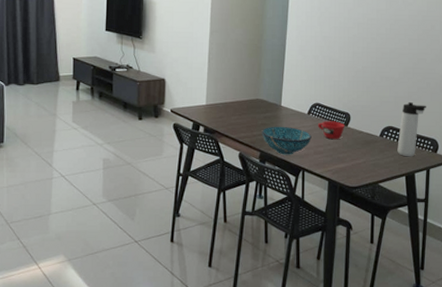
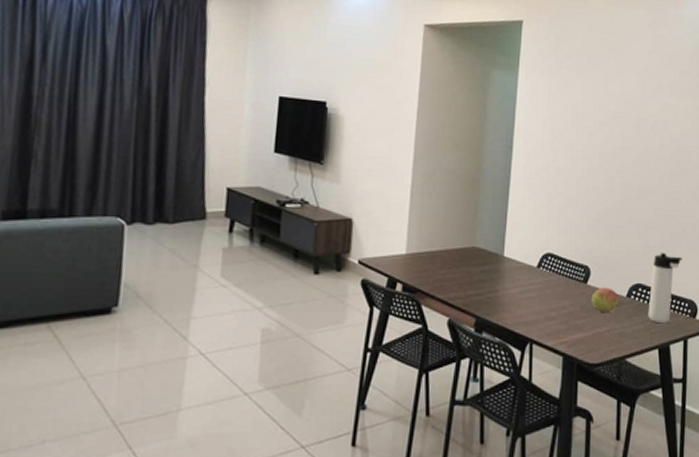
decorative bowl: present [262,126,312,155] -> none [478,283,542,322]
cup: present [318,121,345,140] -> none [550,276,584,302]
fruit: none [351,129,373,148] -> present [591,287,619,312]

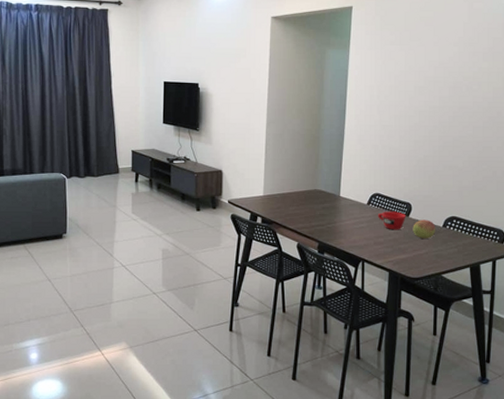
cup: none [550,276,584,302] -> present [378,211,406,230]
thermos bottle: present [648,252,682,324] -> none [461,191,492,248]

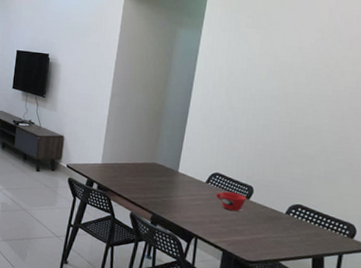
fruit: present [412,219,436,239] -> none [252,204,278,224]

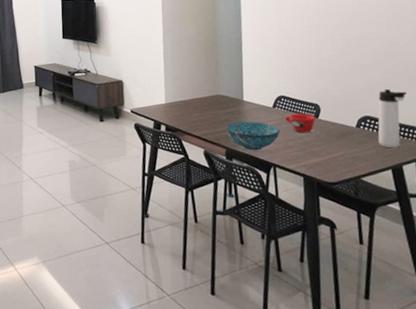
decorative bowl: none [155,191,208,221] -> present [225,121,280,151]
thermos bottle: none [305,181,345,240] -> present [378,88,407,148]

